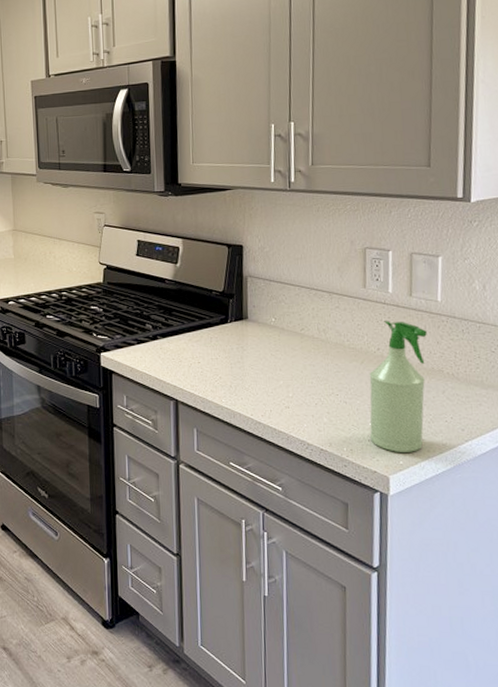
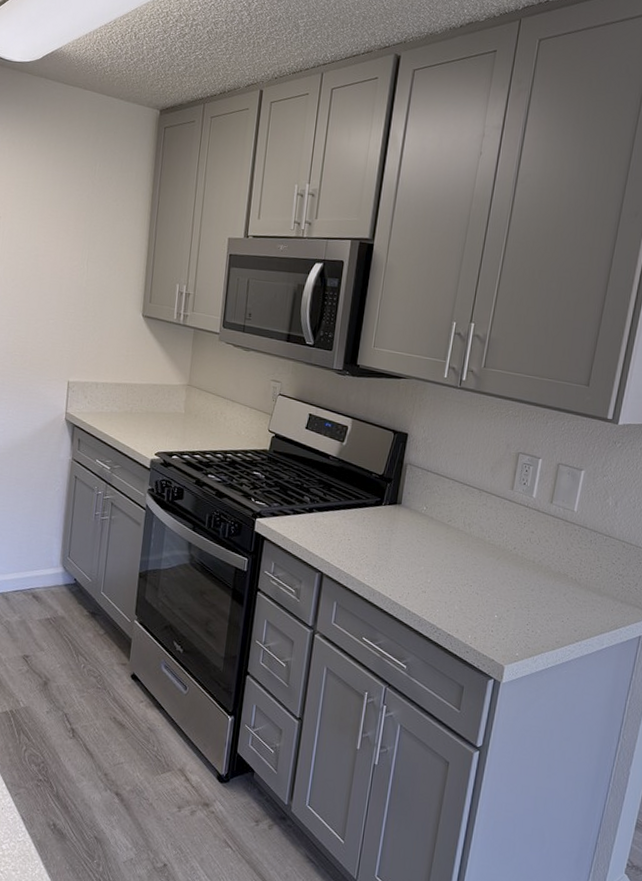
spray bottle: present [369,321,427,452] -> none [494,523,560,646]

